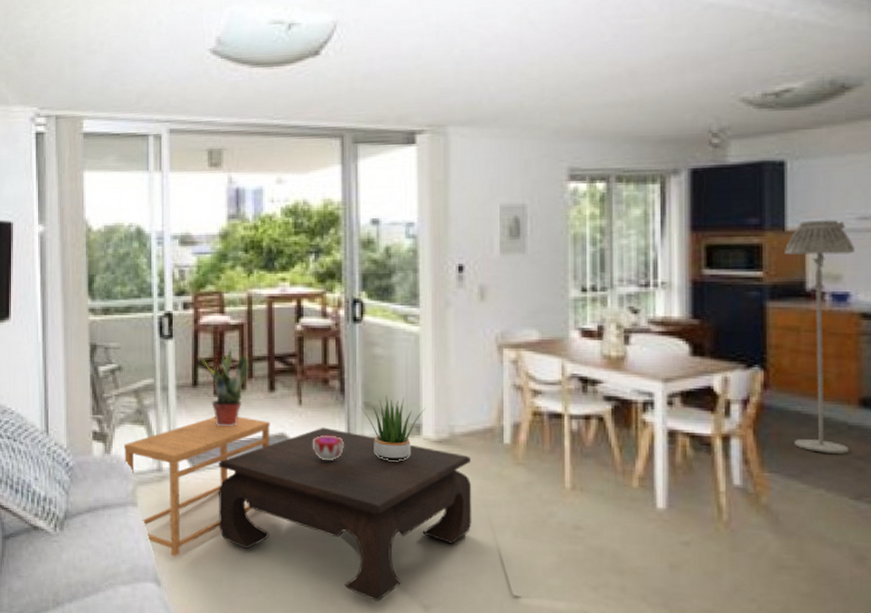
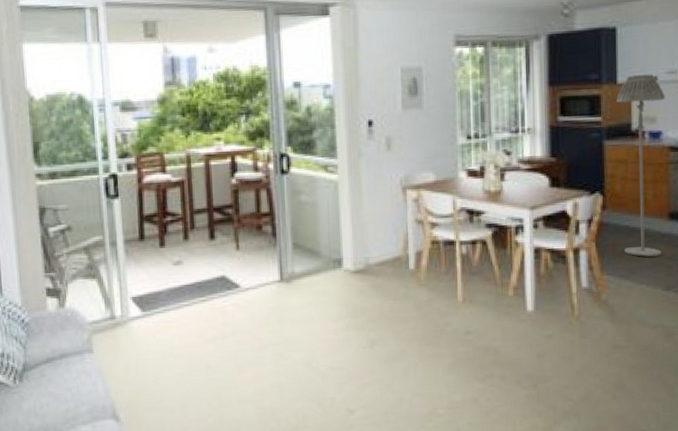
side table: present [124,416,270,557] -> none [77,264,213,394]
potted plant: present [199,346,249,427] -> none [144,201,191,275]
coffee table: present [219,427,472,601] -> none [167,267,386,411]
decorative bowl: present [312,435,344,461] -> none [249,273,277,297]
potted plant: present [359,395,427,460] -> none [289,236,346,291]

